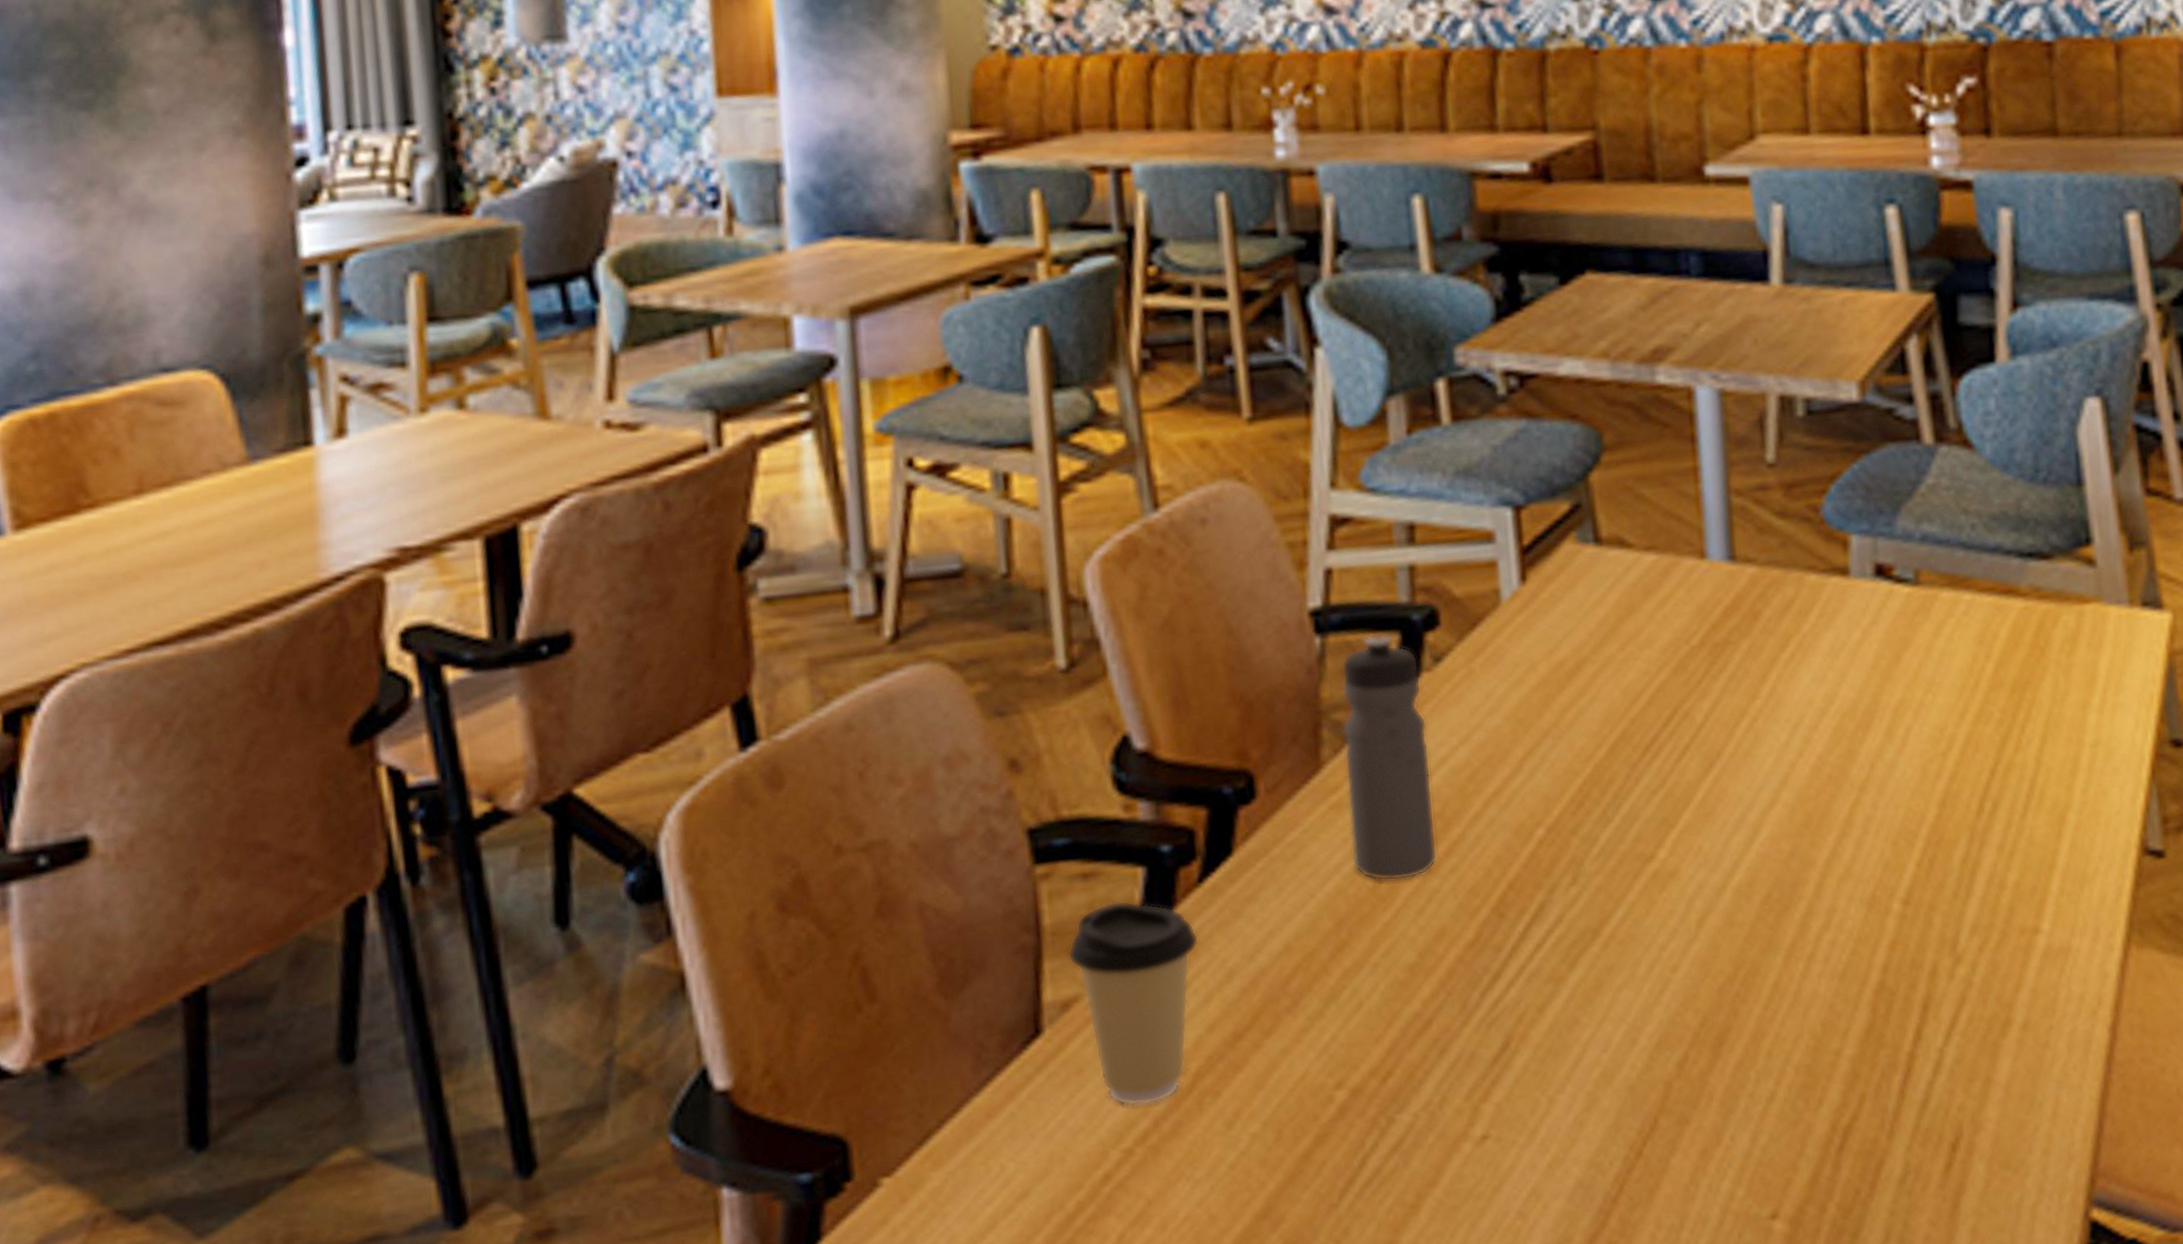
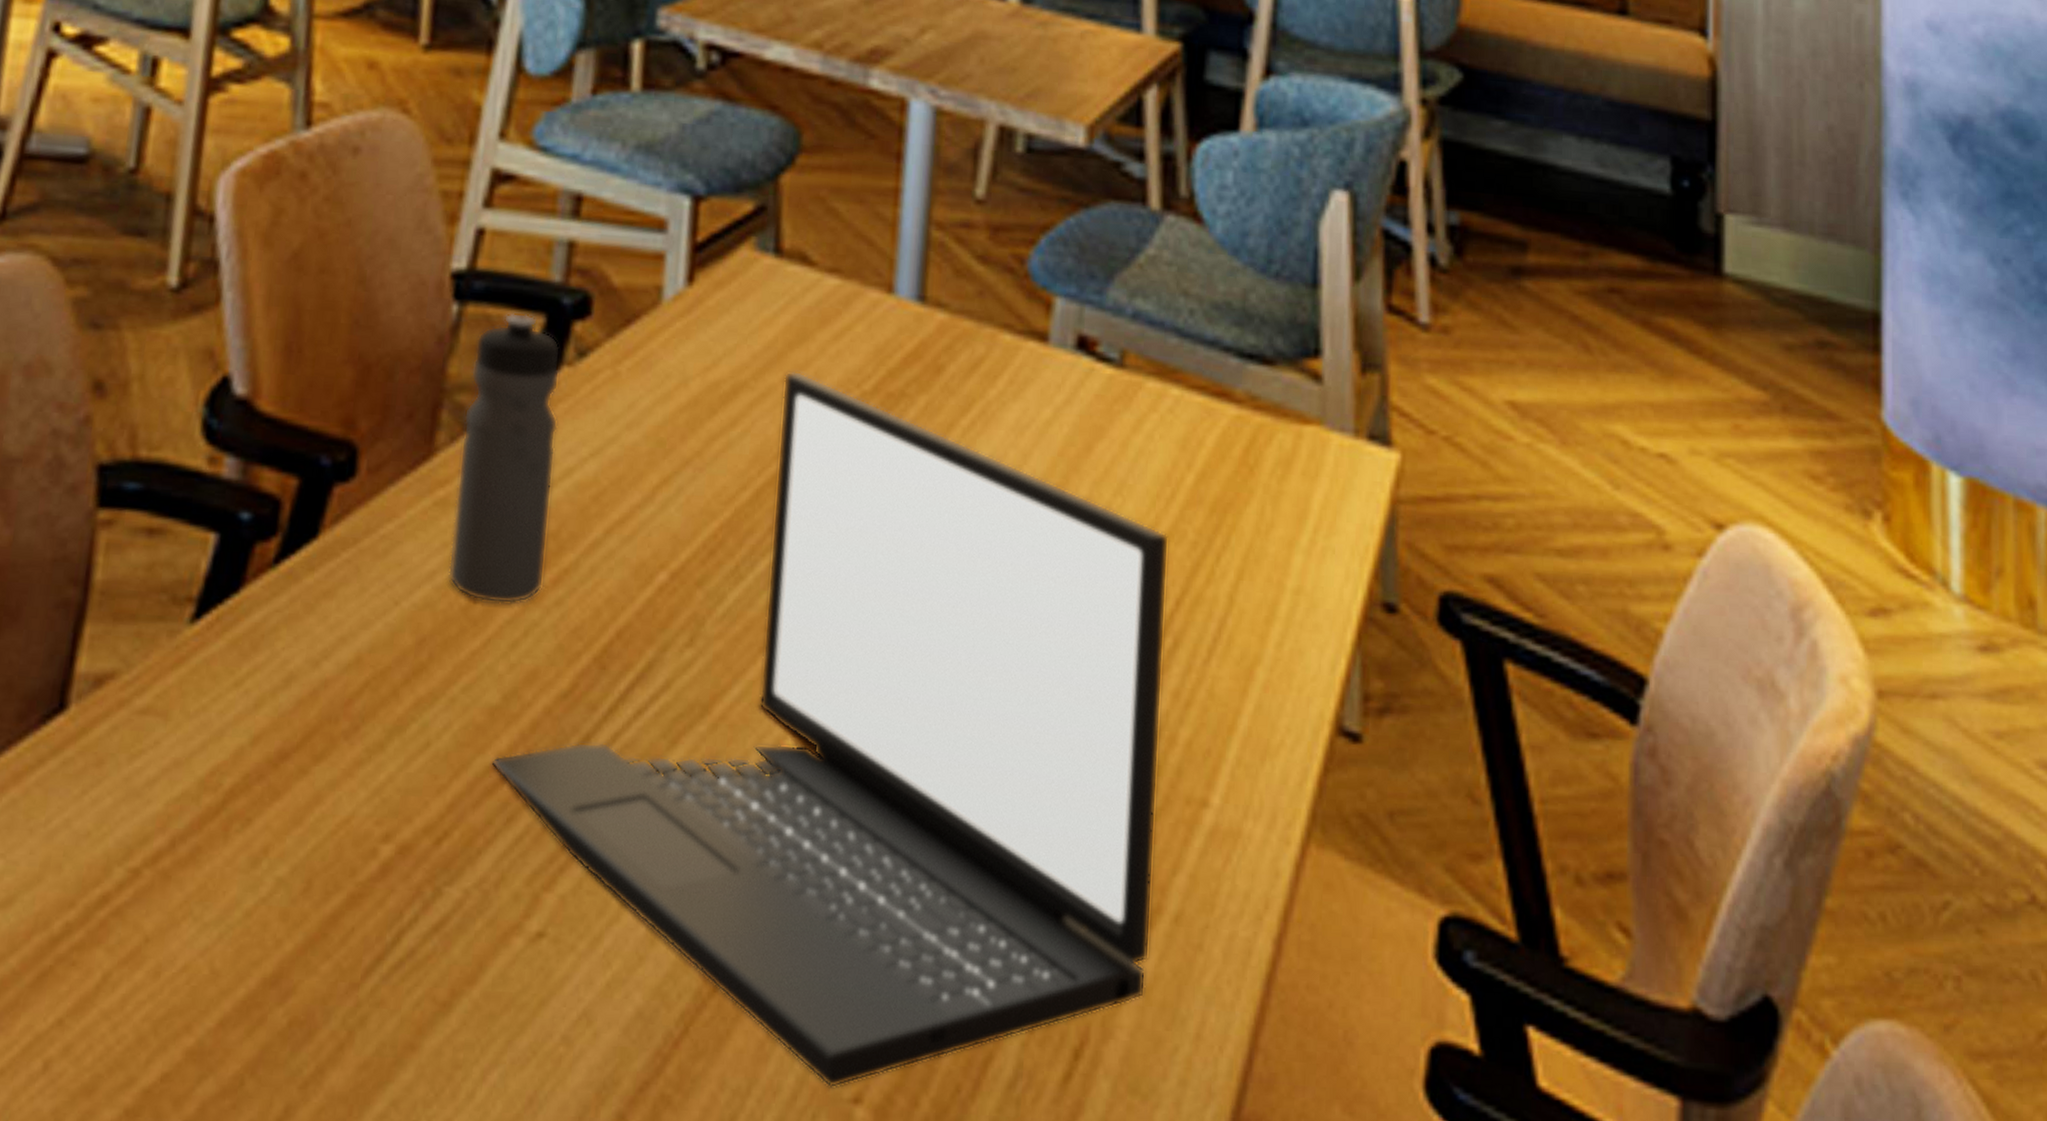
coffee cup: present [1067,900,1199,1106] -> none [112,567,263,819]
laptop: none [1418,639,2005,1212] -> present [491,370,1170,1089]

